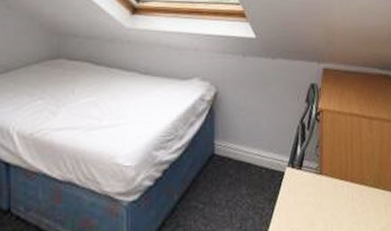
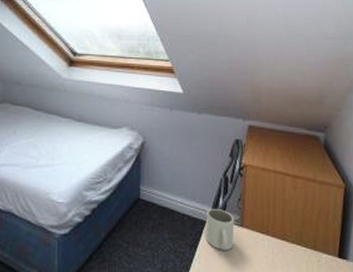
mug: none [284,157,314,202] -> present [205,208,235,250]

